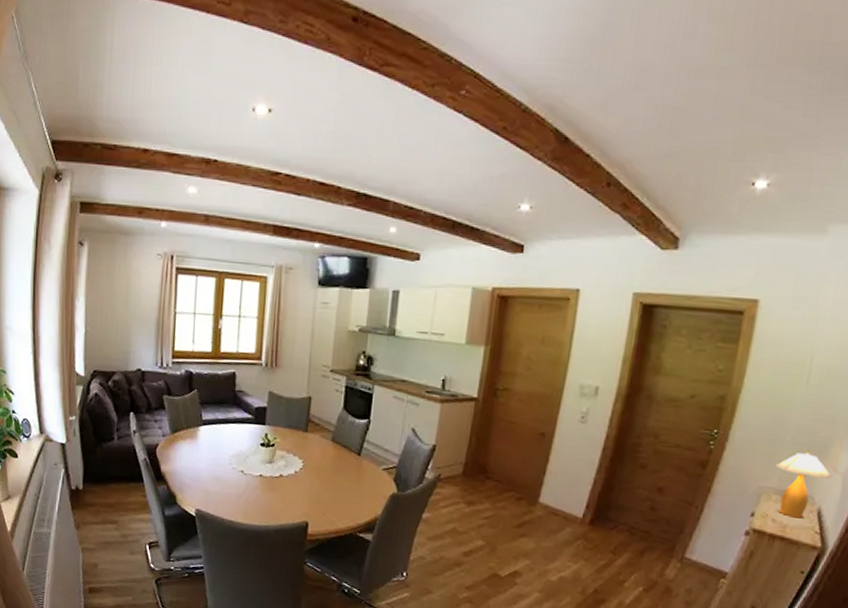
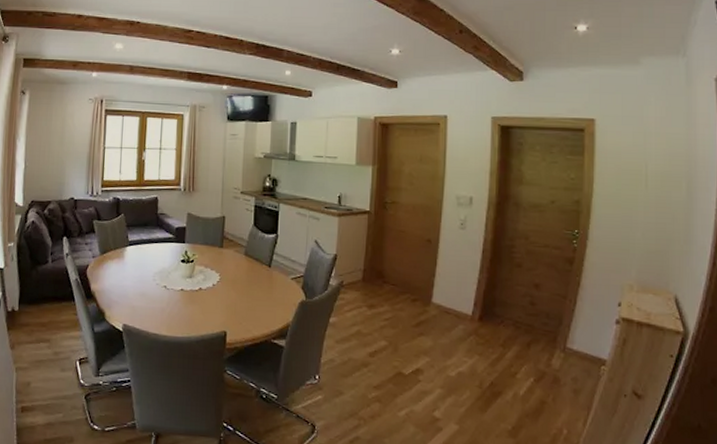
table lamp: present [775,449,832,519] -> none [631,244,681,306]

